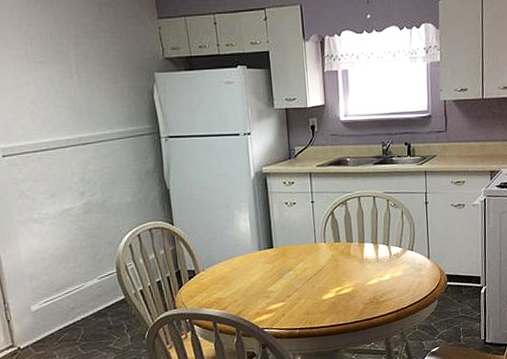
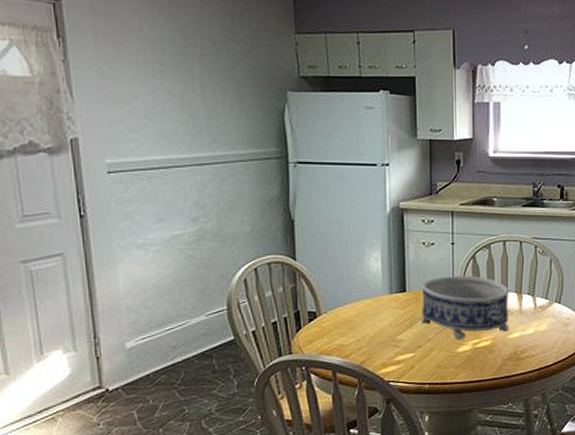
decorative bowl: none [286,230,368,289] -> present [420,275,510,341]

